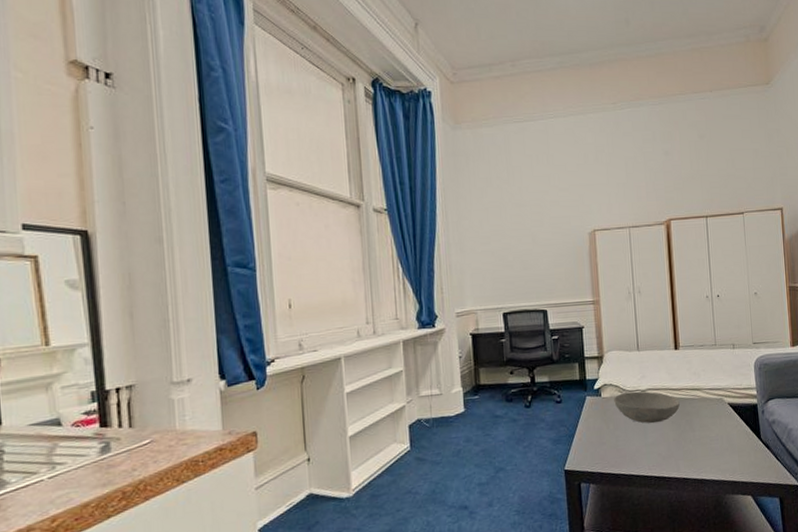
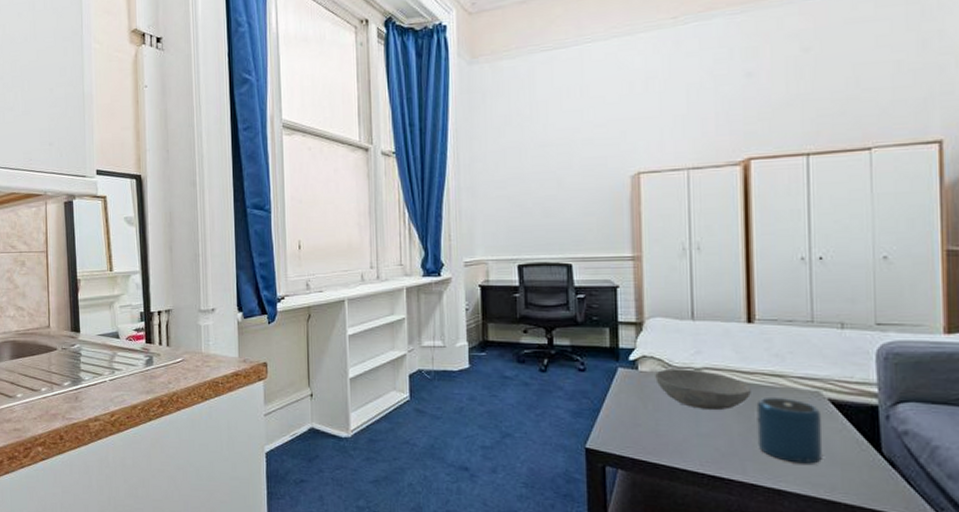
speaker: none [684,406,727,456] -> present [756,398,823,464]

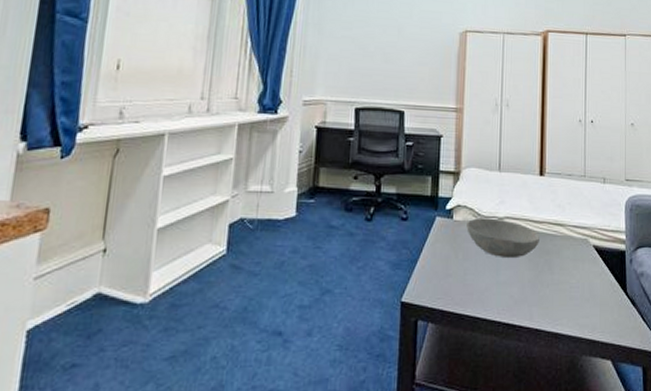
speaker: present [756,398,823,464] -> none [542,245,589,307]

